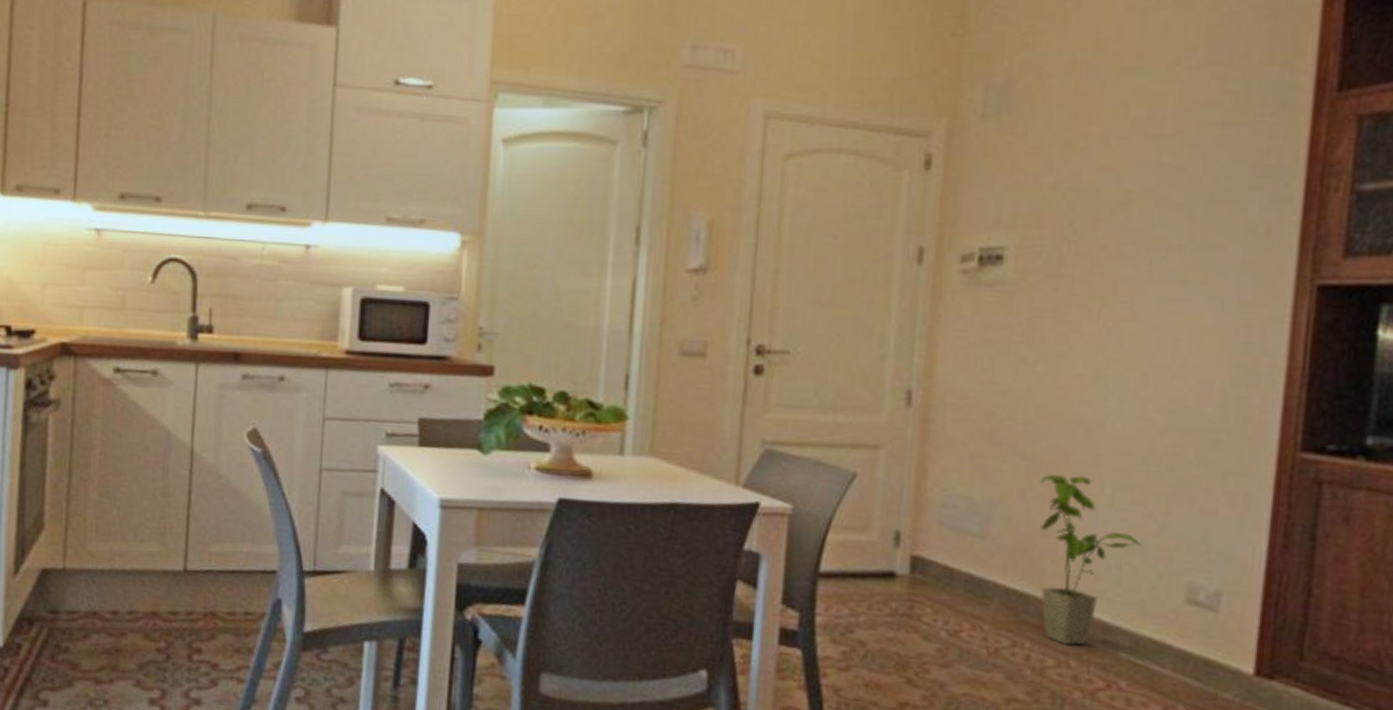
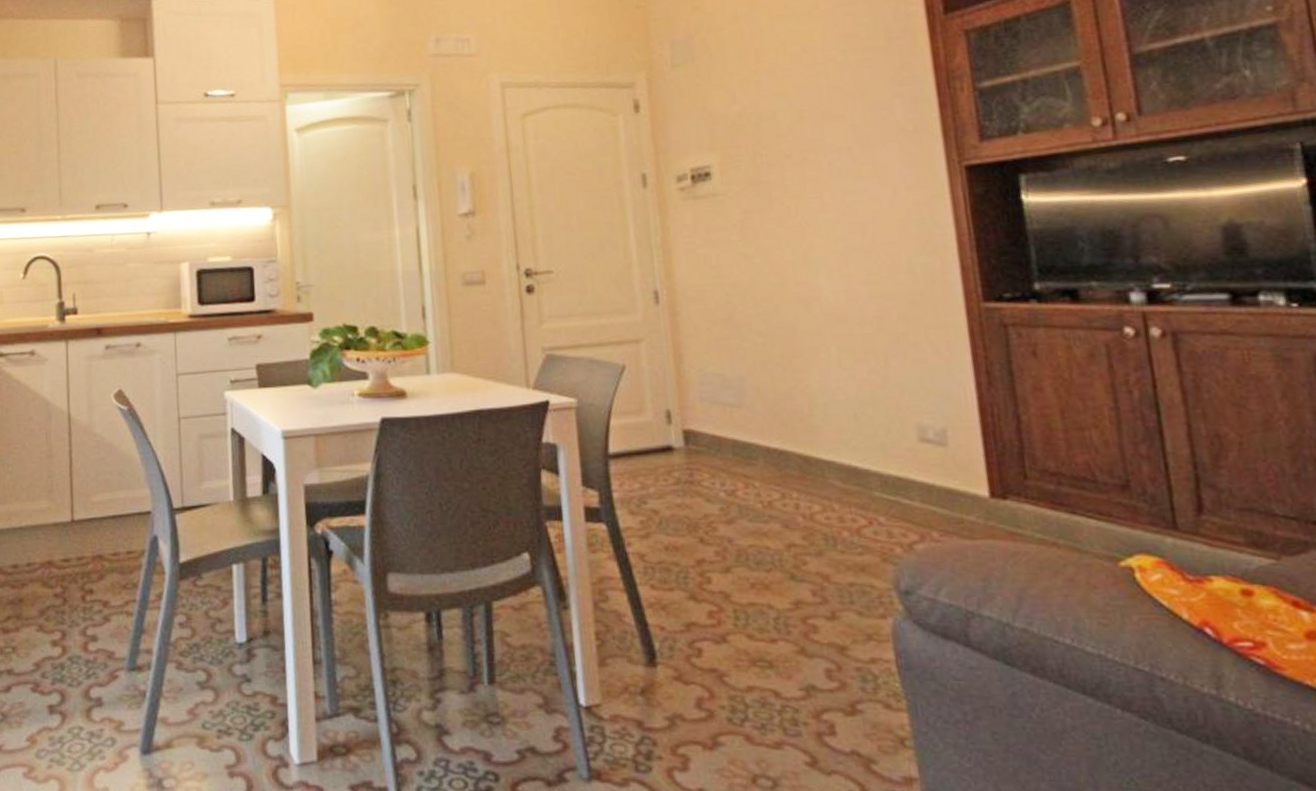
house plant: present [1039,474,1142,646] -> none [776,344,872,491]

